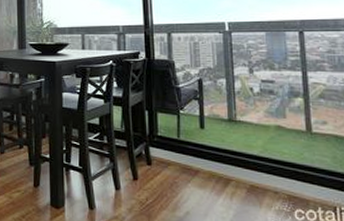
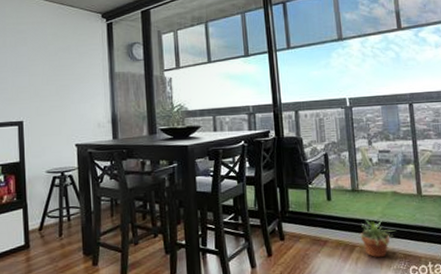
potted plant: none [230,153,278,196] -> present [355,219,395,258]

